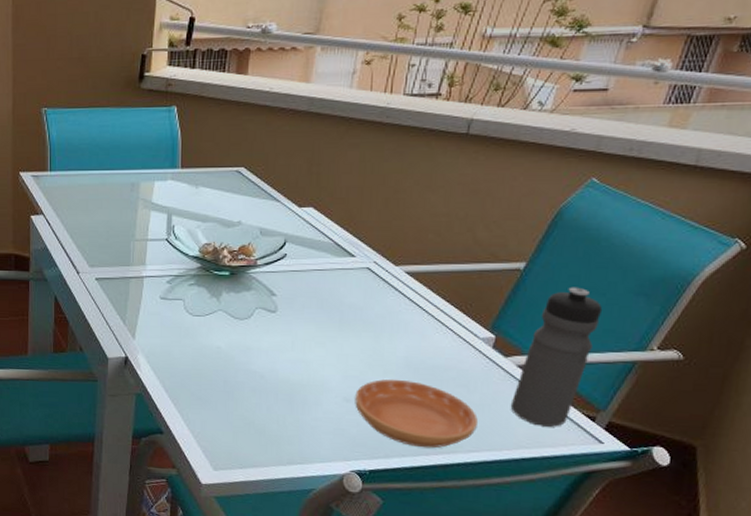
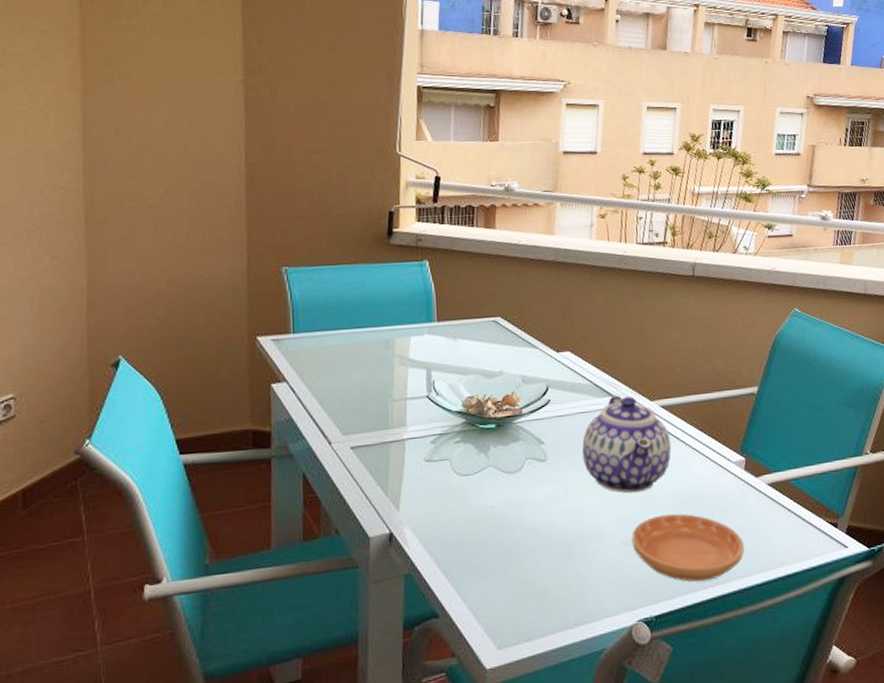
teapot: none [314,256,412,355] -> present [582,395,671,494]
water bottle: present [510,287,603,427] -> none [768,404,824,540]

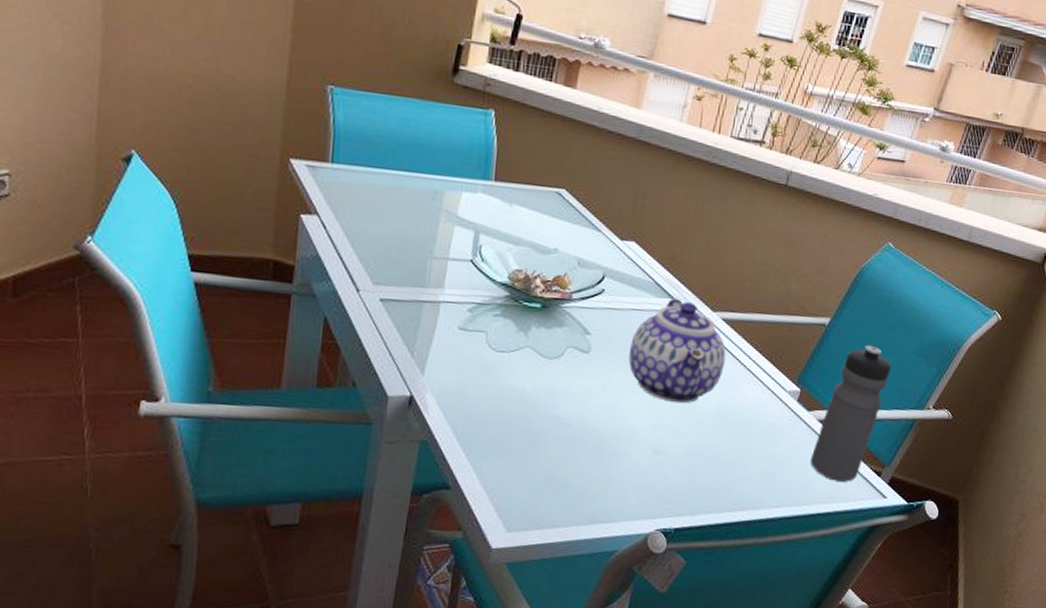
saucer: present [632,513,744,582] -> none [664,430,781,504]
water bottle: none [768,404,824,540] -> present [810,345,892,482]

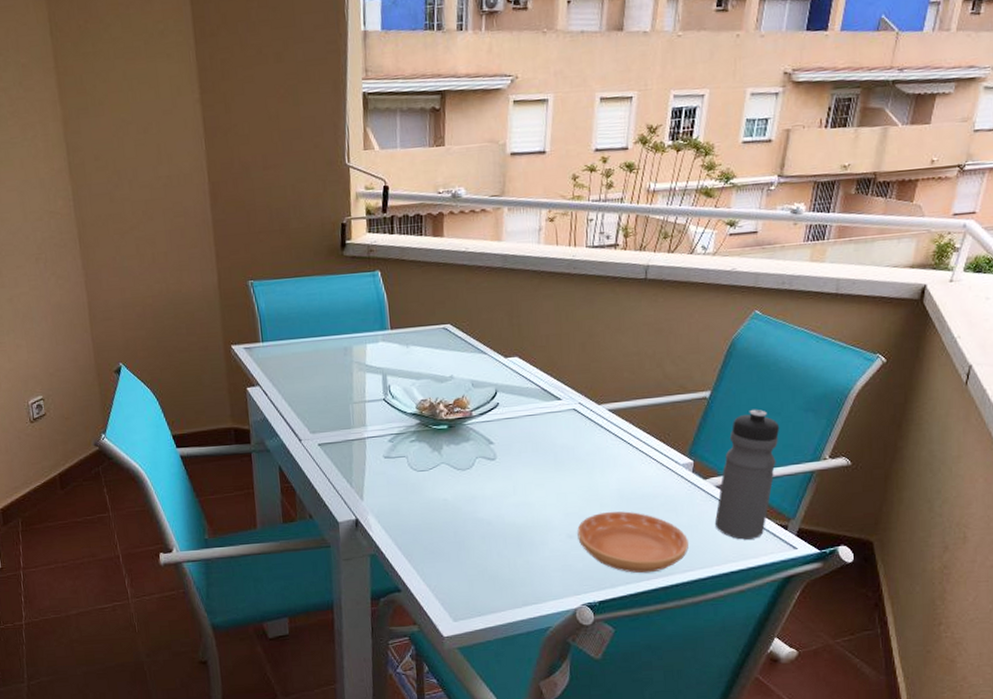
teapot: present [629,297,726,404] -> none [530,399,618,491]
saucer: none [664,430,781,504] -> present [577,511,689,574]

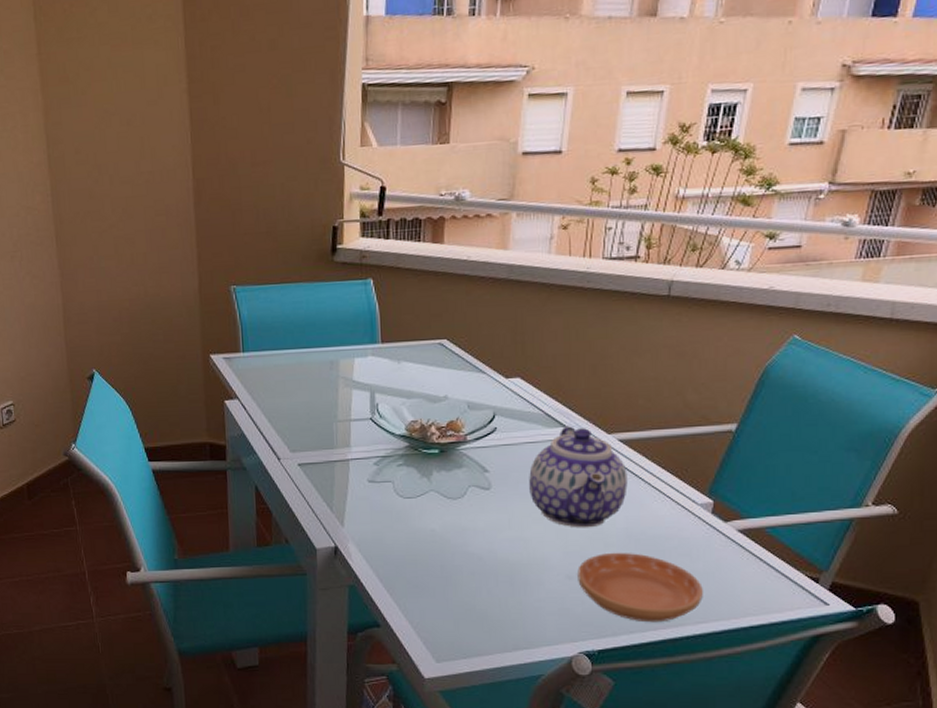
teapot: none [530,399,618,491] -> present [529,426,628,528]
water bottle: present [714,409,780,540] -> none [734,446,816,591]

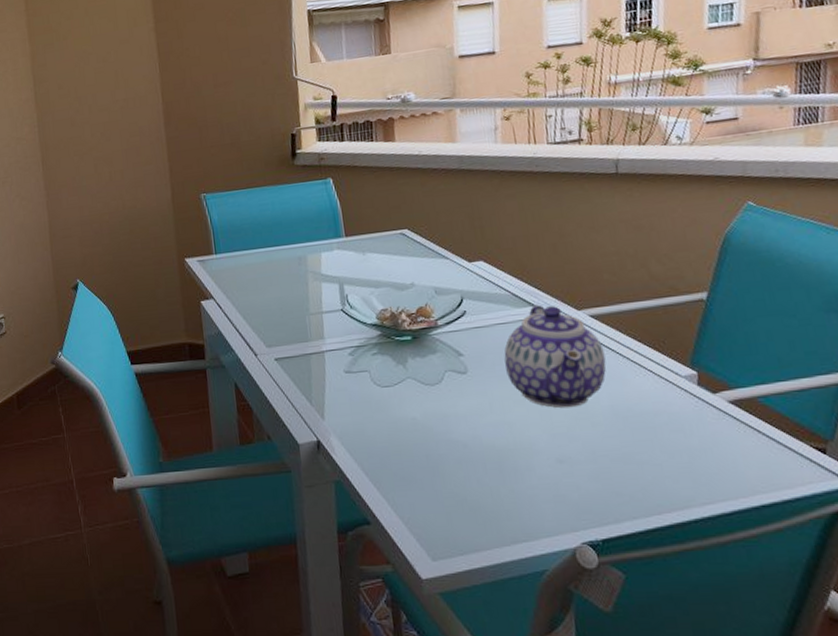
saucer: present [578,552,703,623] -> none [567,431,705,507]

